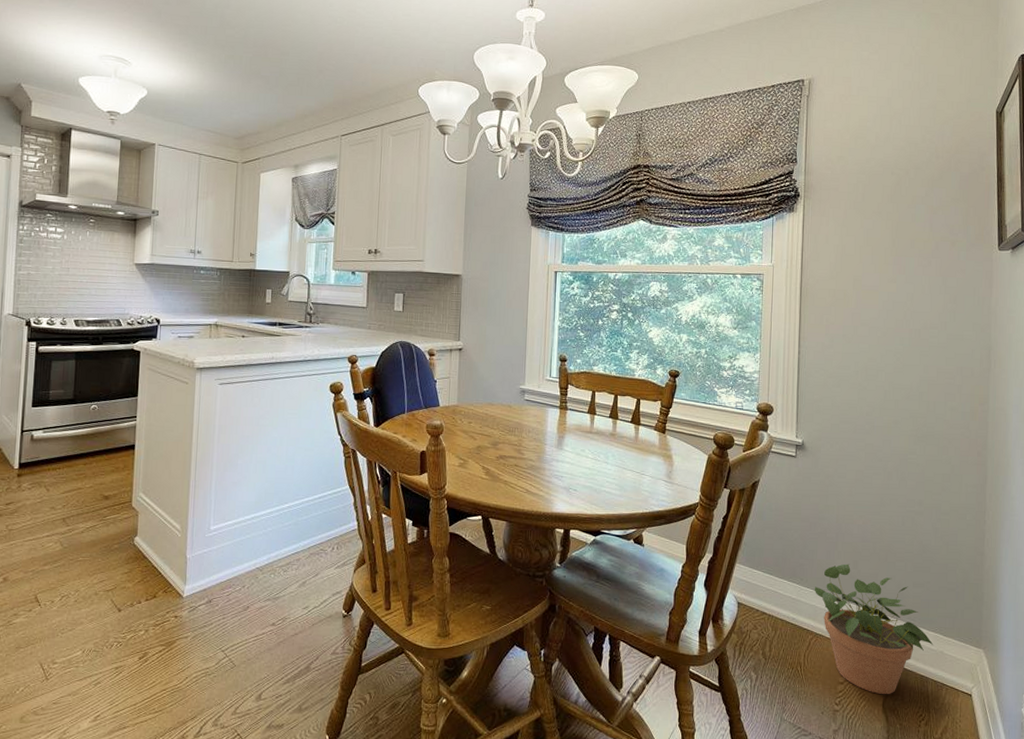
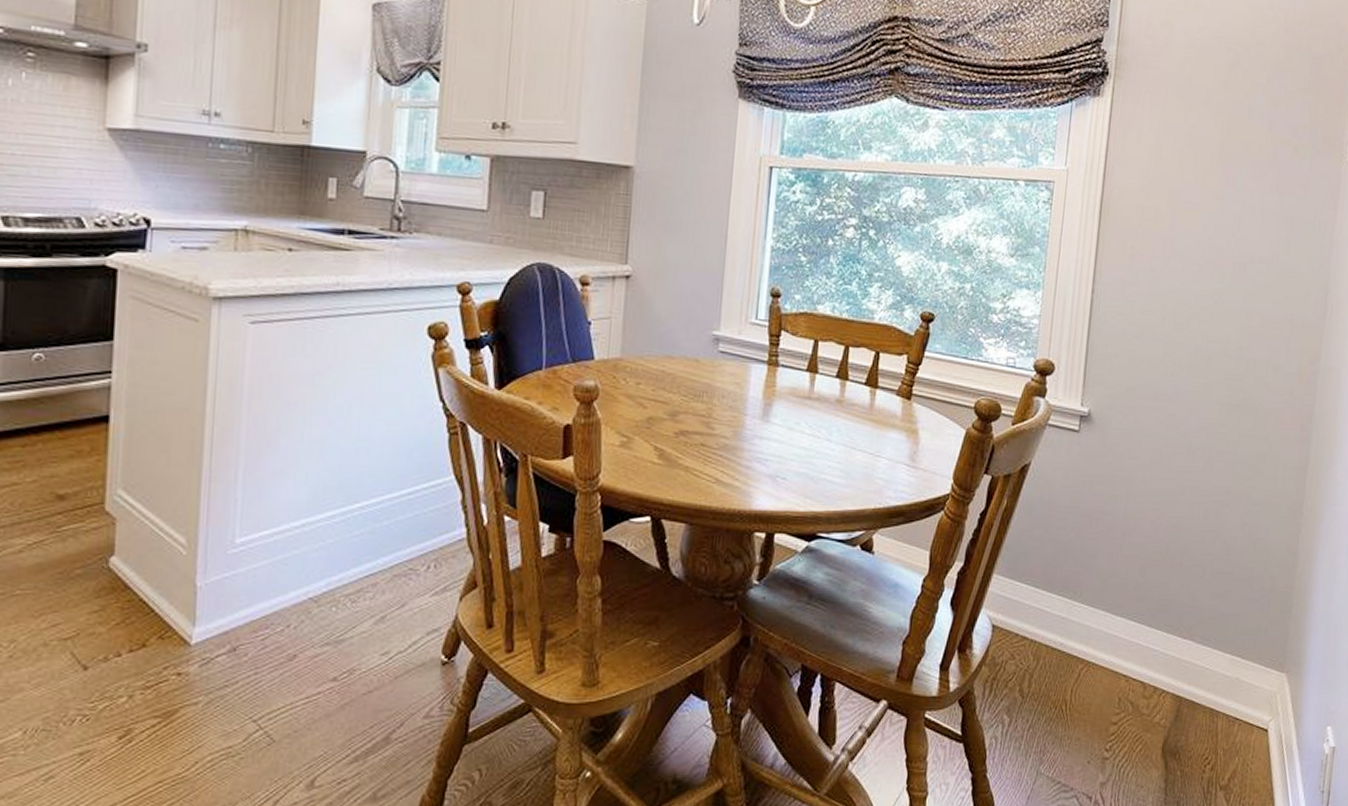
potted plant: present [814,564,934,695] -> none [1089,571,1229,736]

